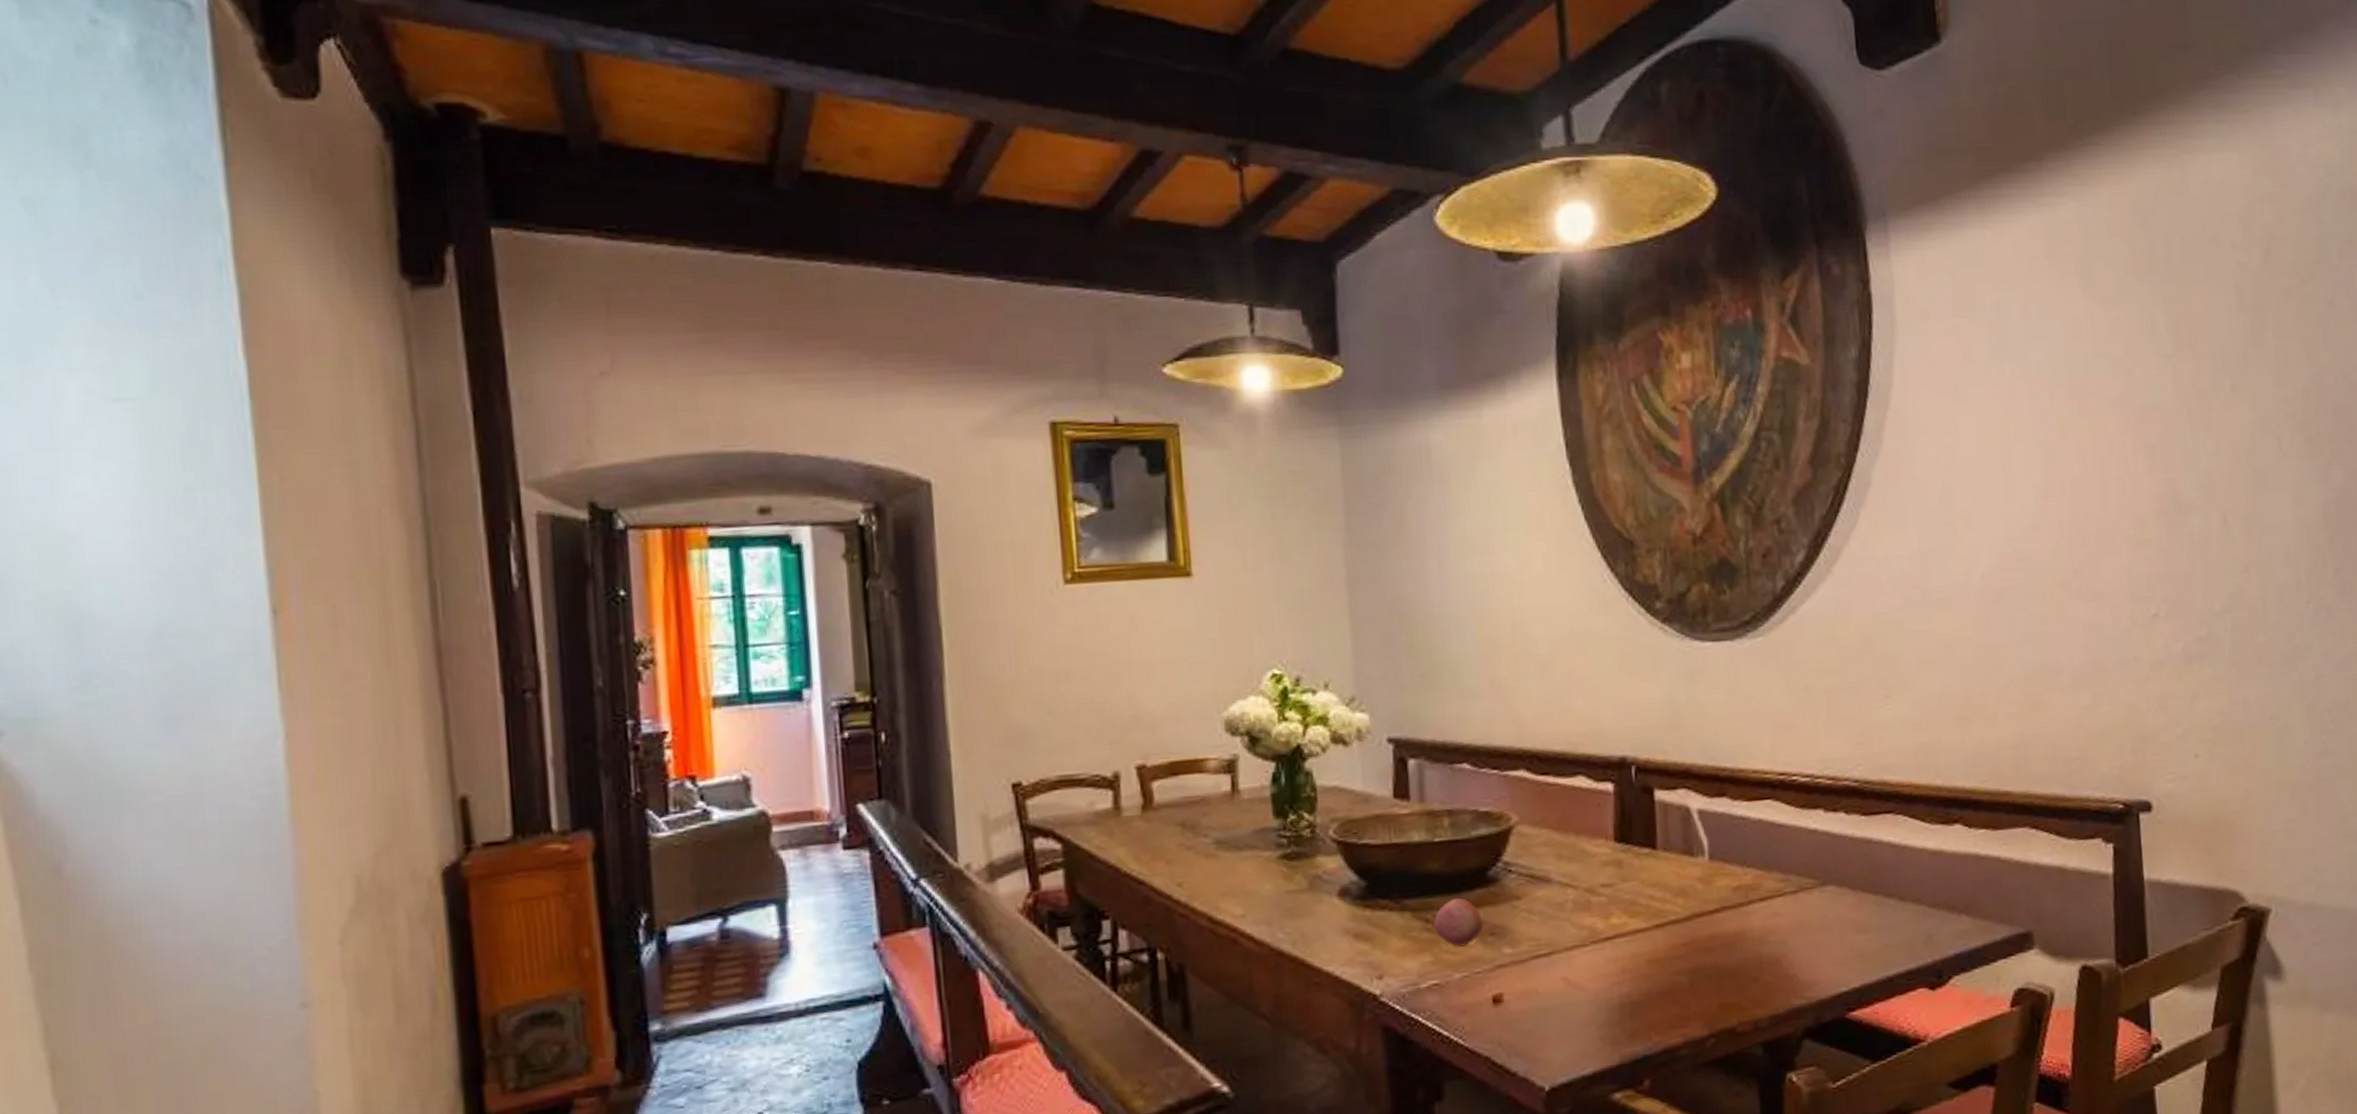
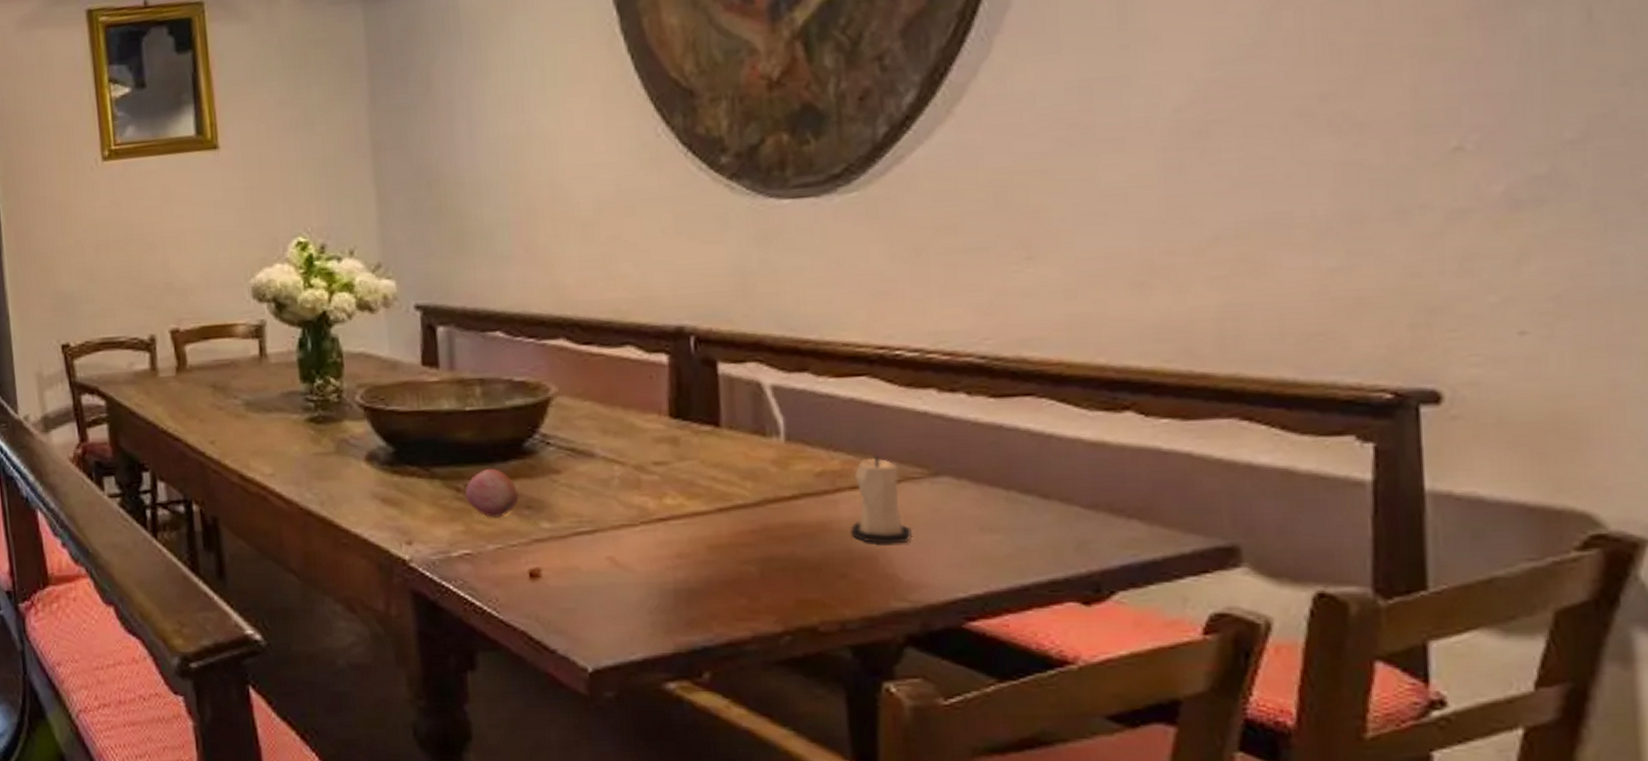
candle: none [1760,870,1807,949] -> present [850,456,912,544]

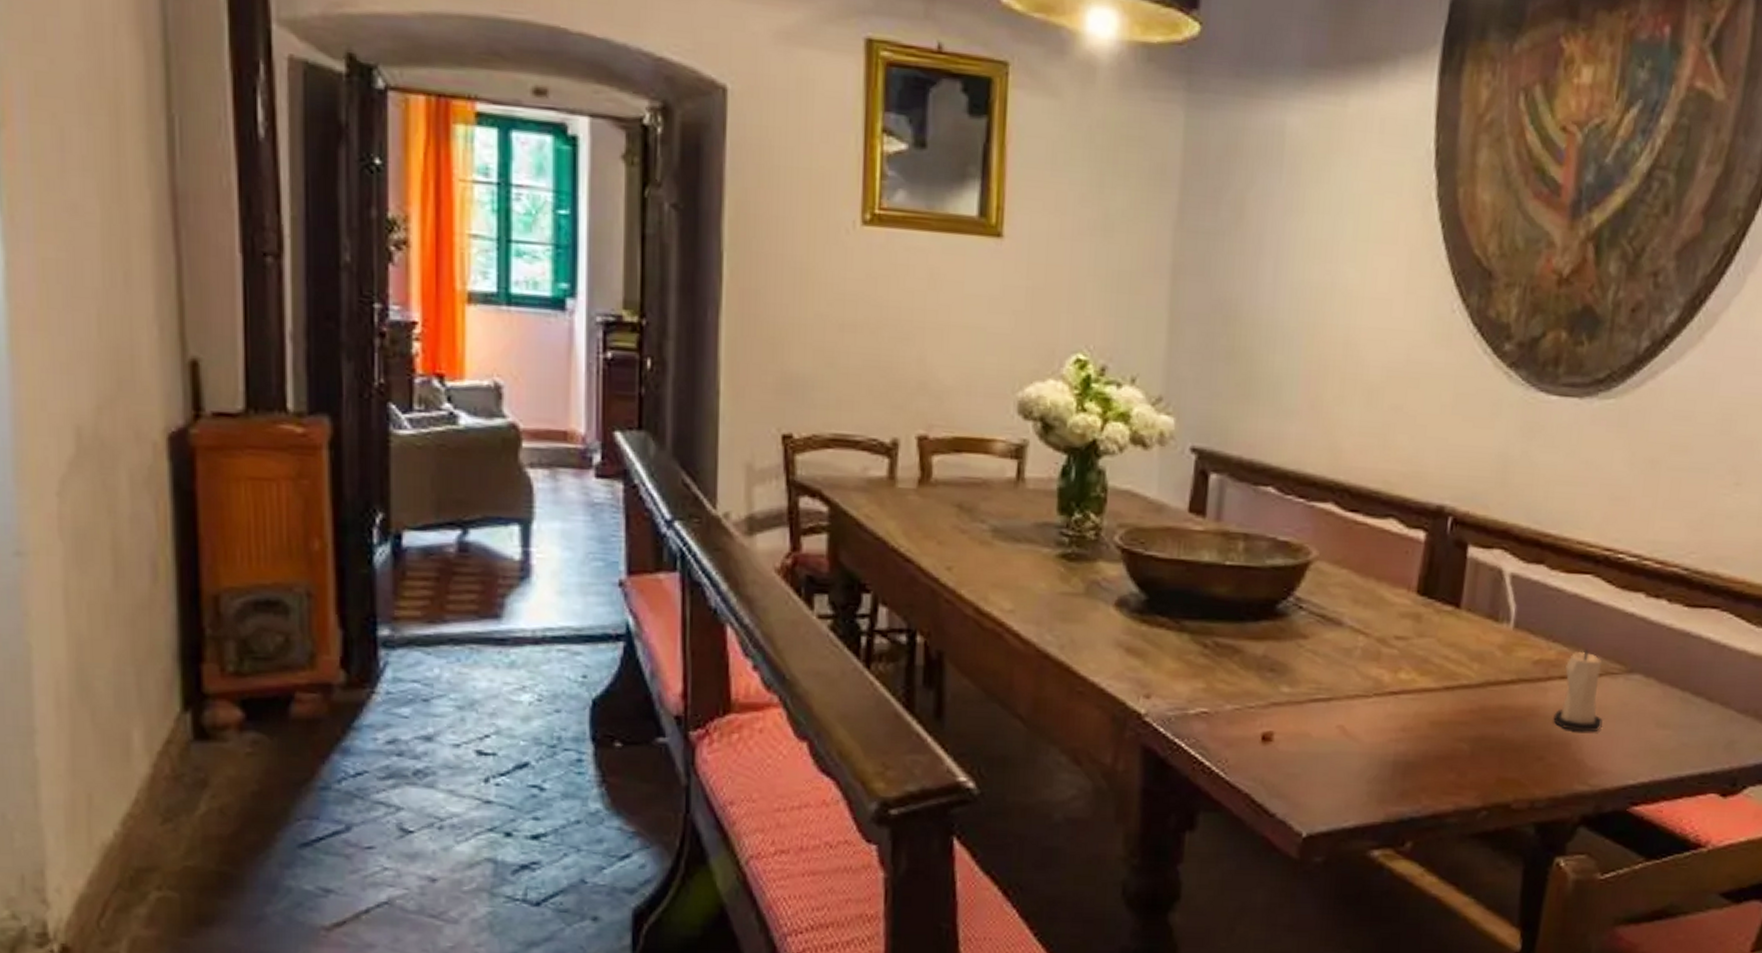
fruit: present [464,468,519,518] -> none [1210,626,1265,678]

